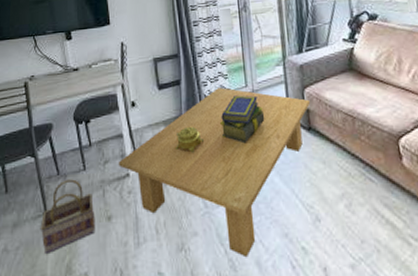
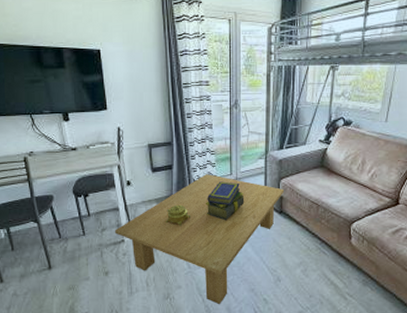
basket: present [40,179,96,255] -> none [45,242,95,299]

